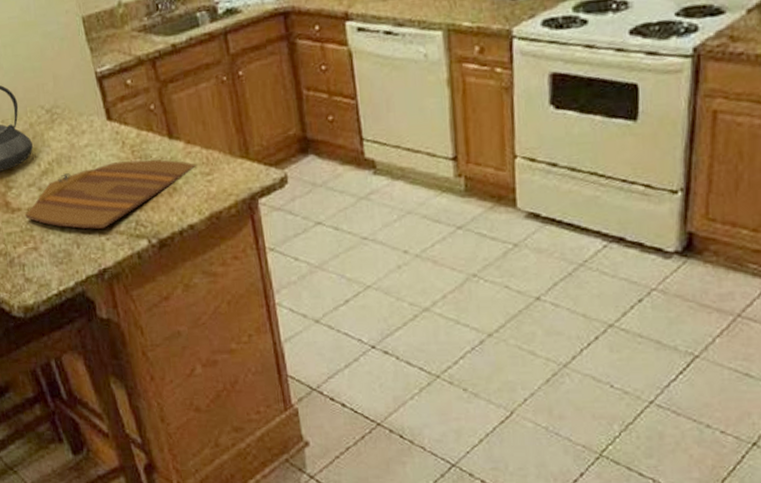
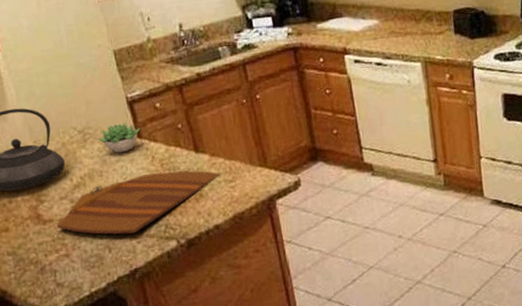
succulent plant: none [65,102,110,137] -> present [97,122,141,153]

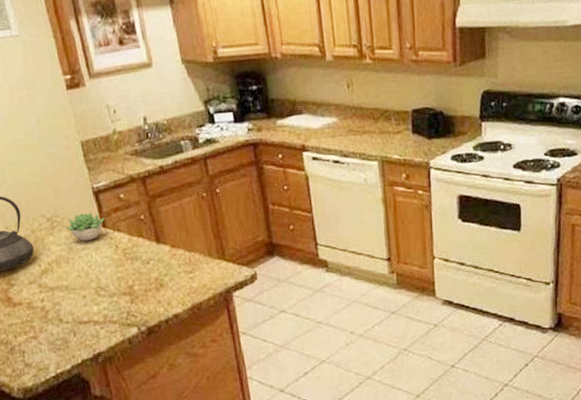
cutting board: present [56,170,220,235] -> none [25,260,180,320]

